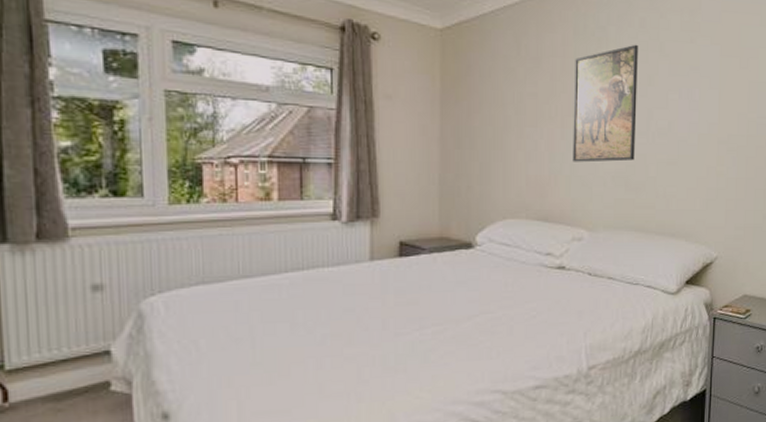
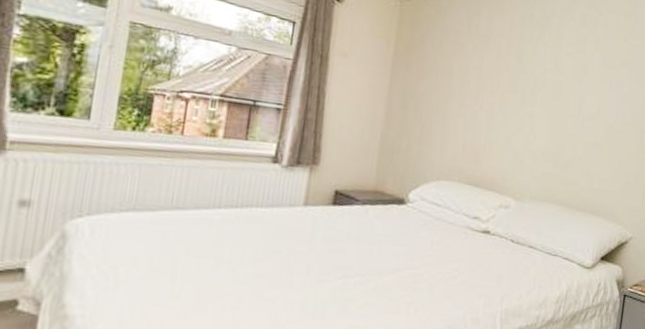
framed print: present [572,44,638,163] -> none [507,35,577,140]

